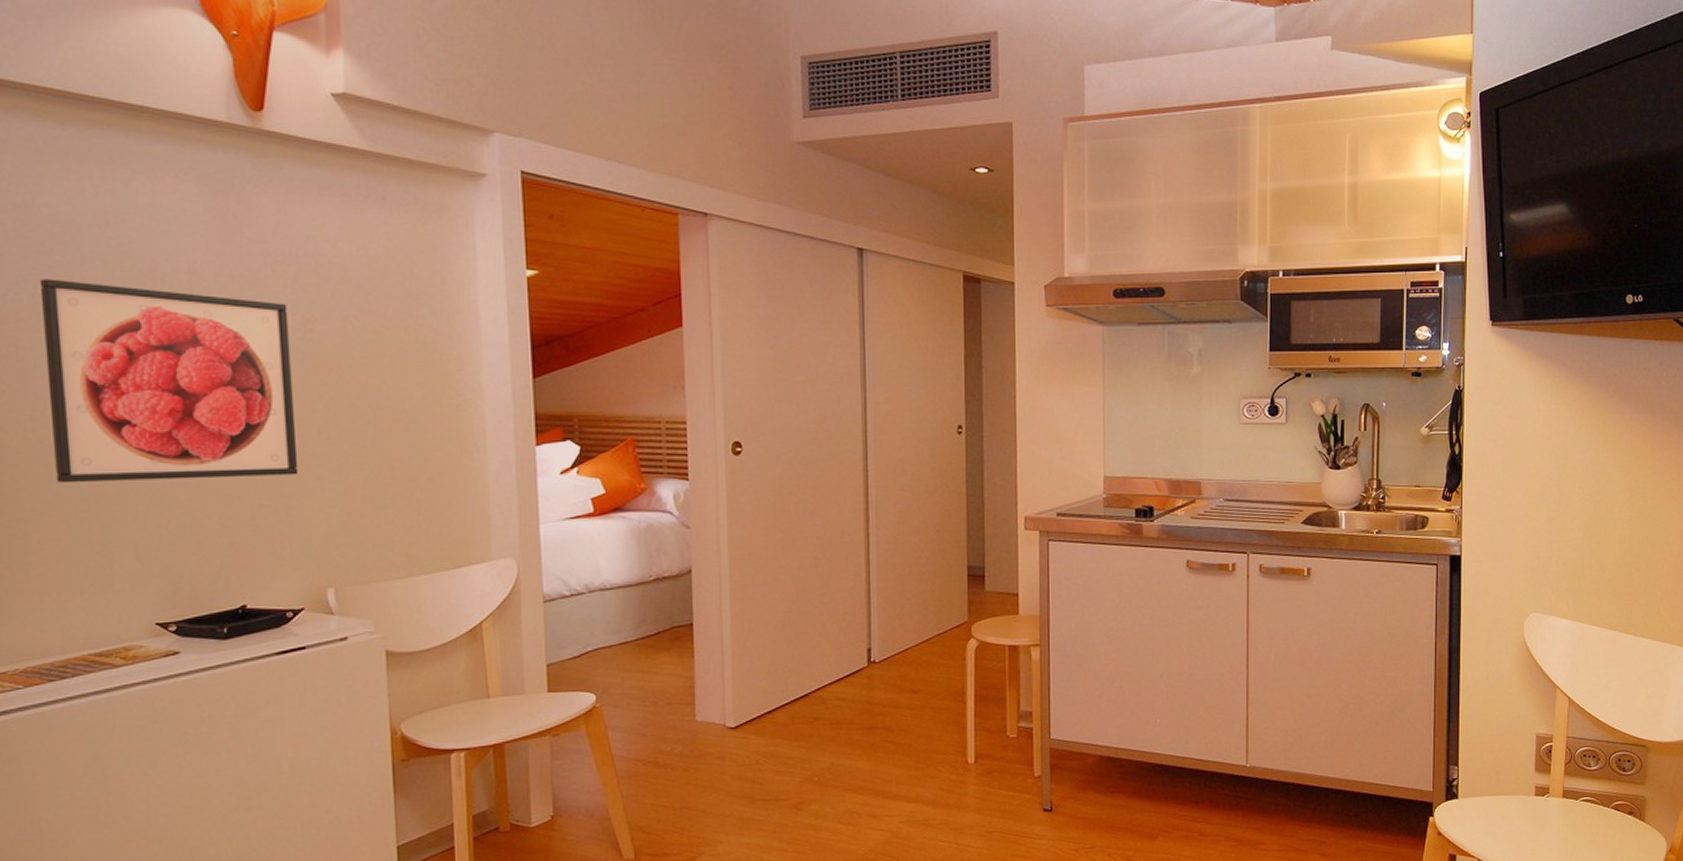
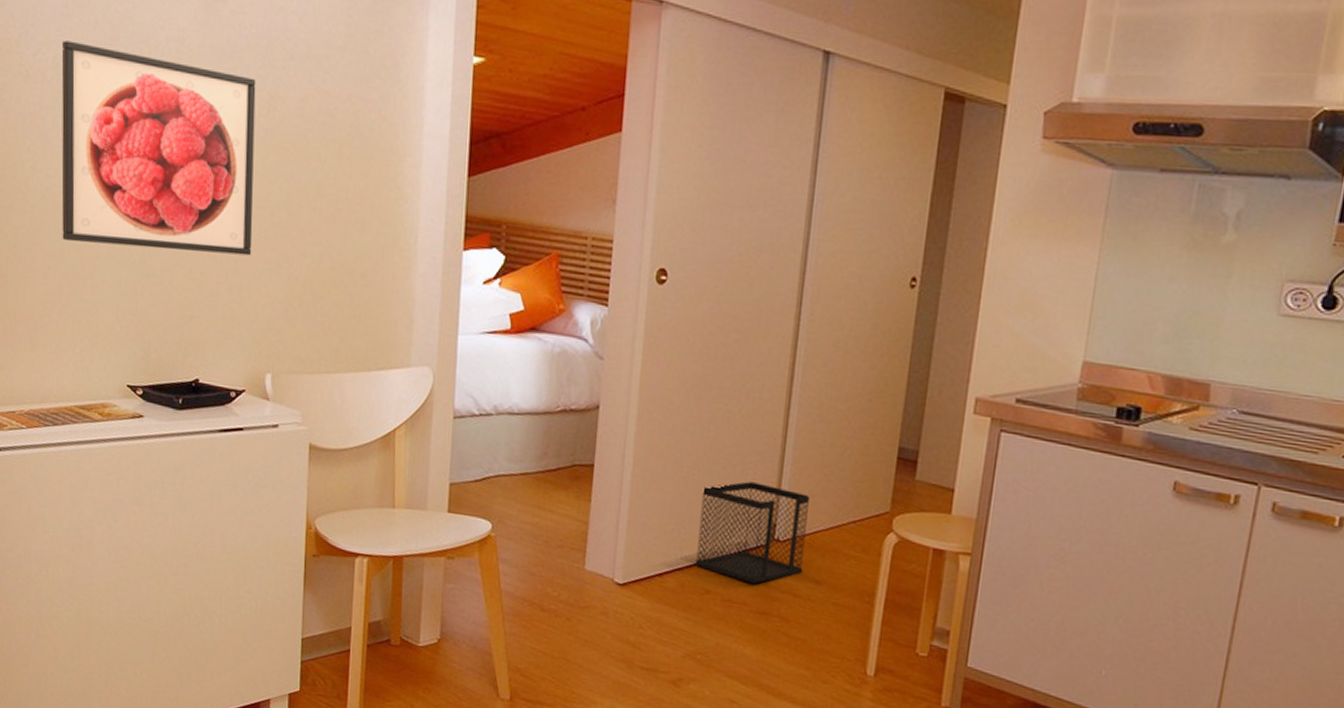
wastebasket: none [800,615,900,704] -> present [694,481,809,584]

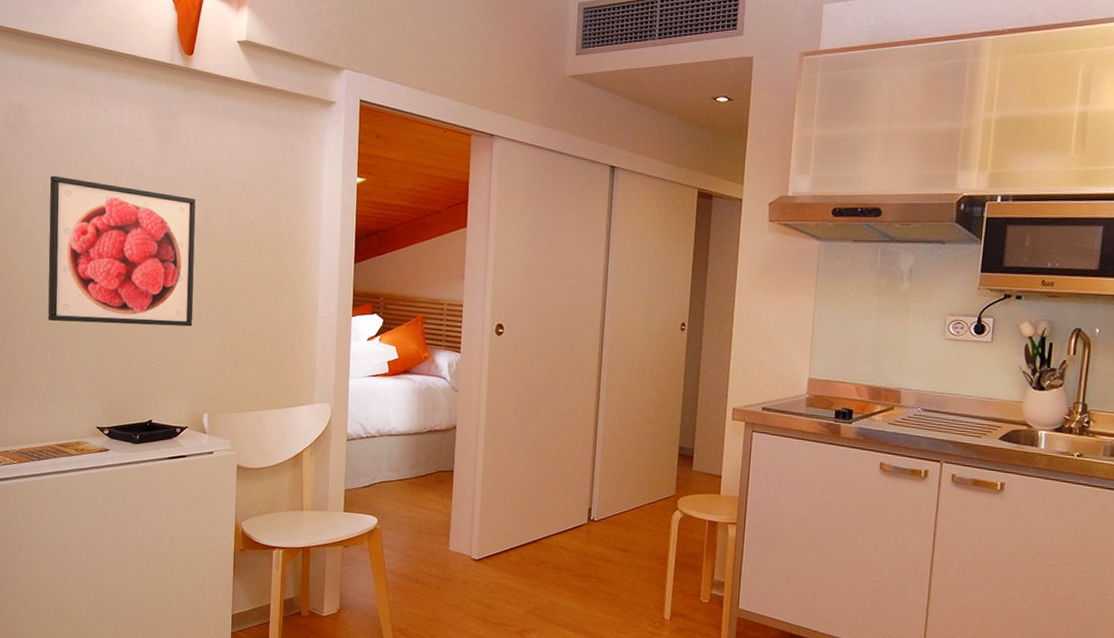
wastebasket: present [694,481,809,584] -> none [531,477,615,555]

